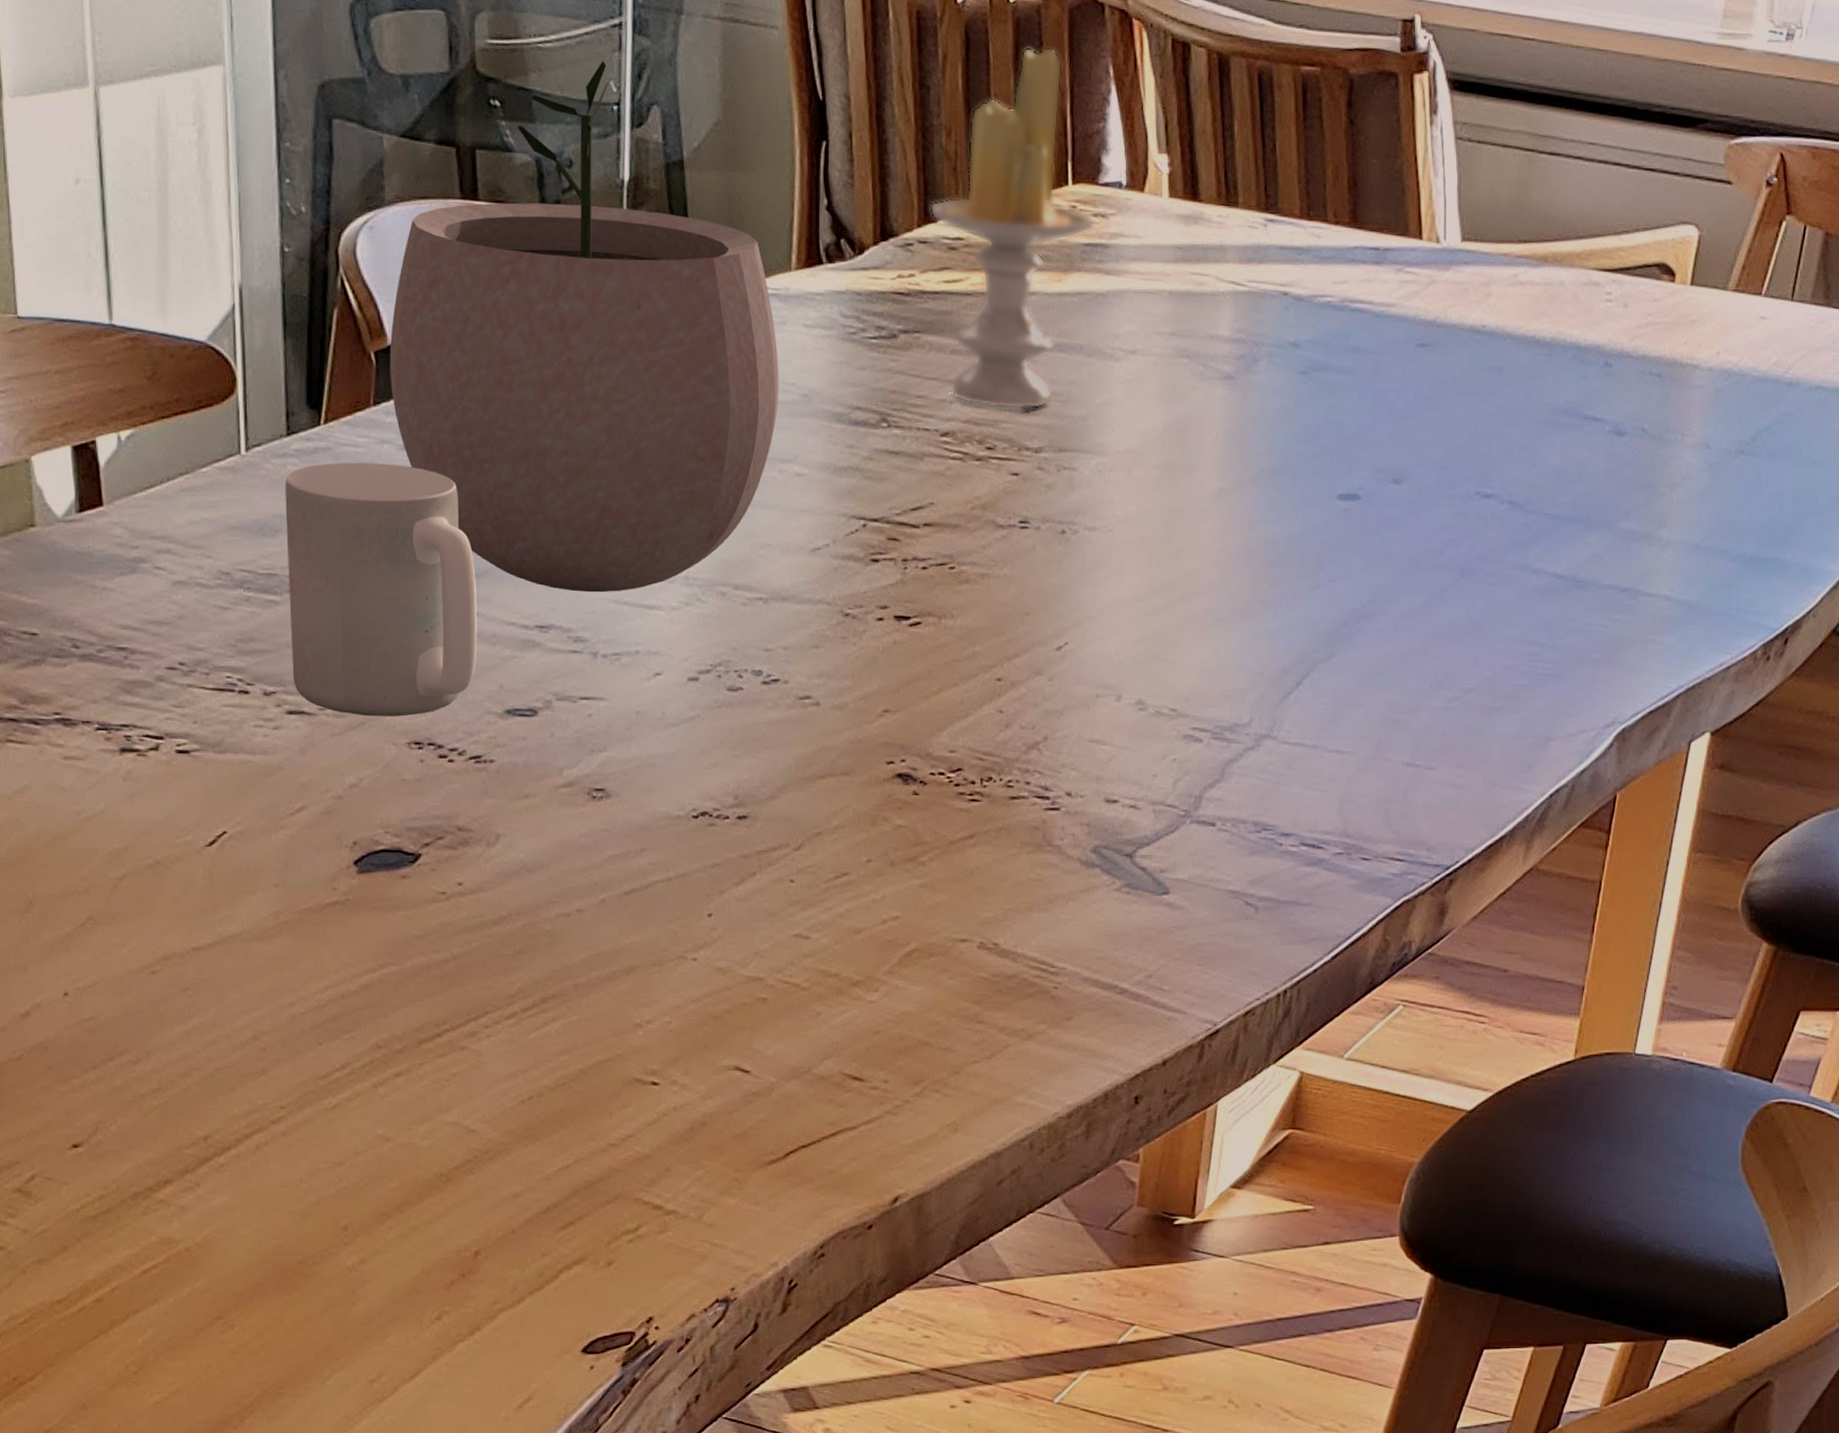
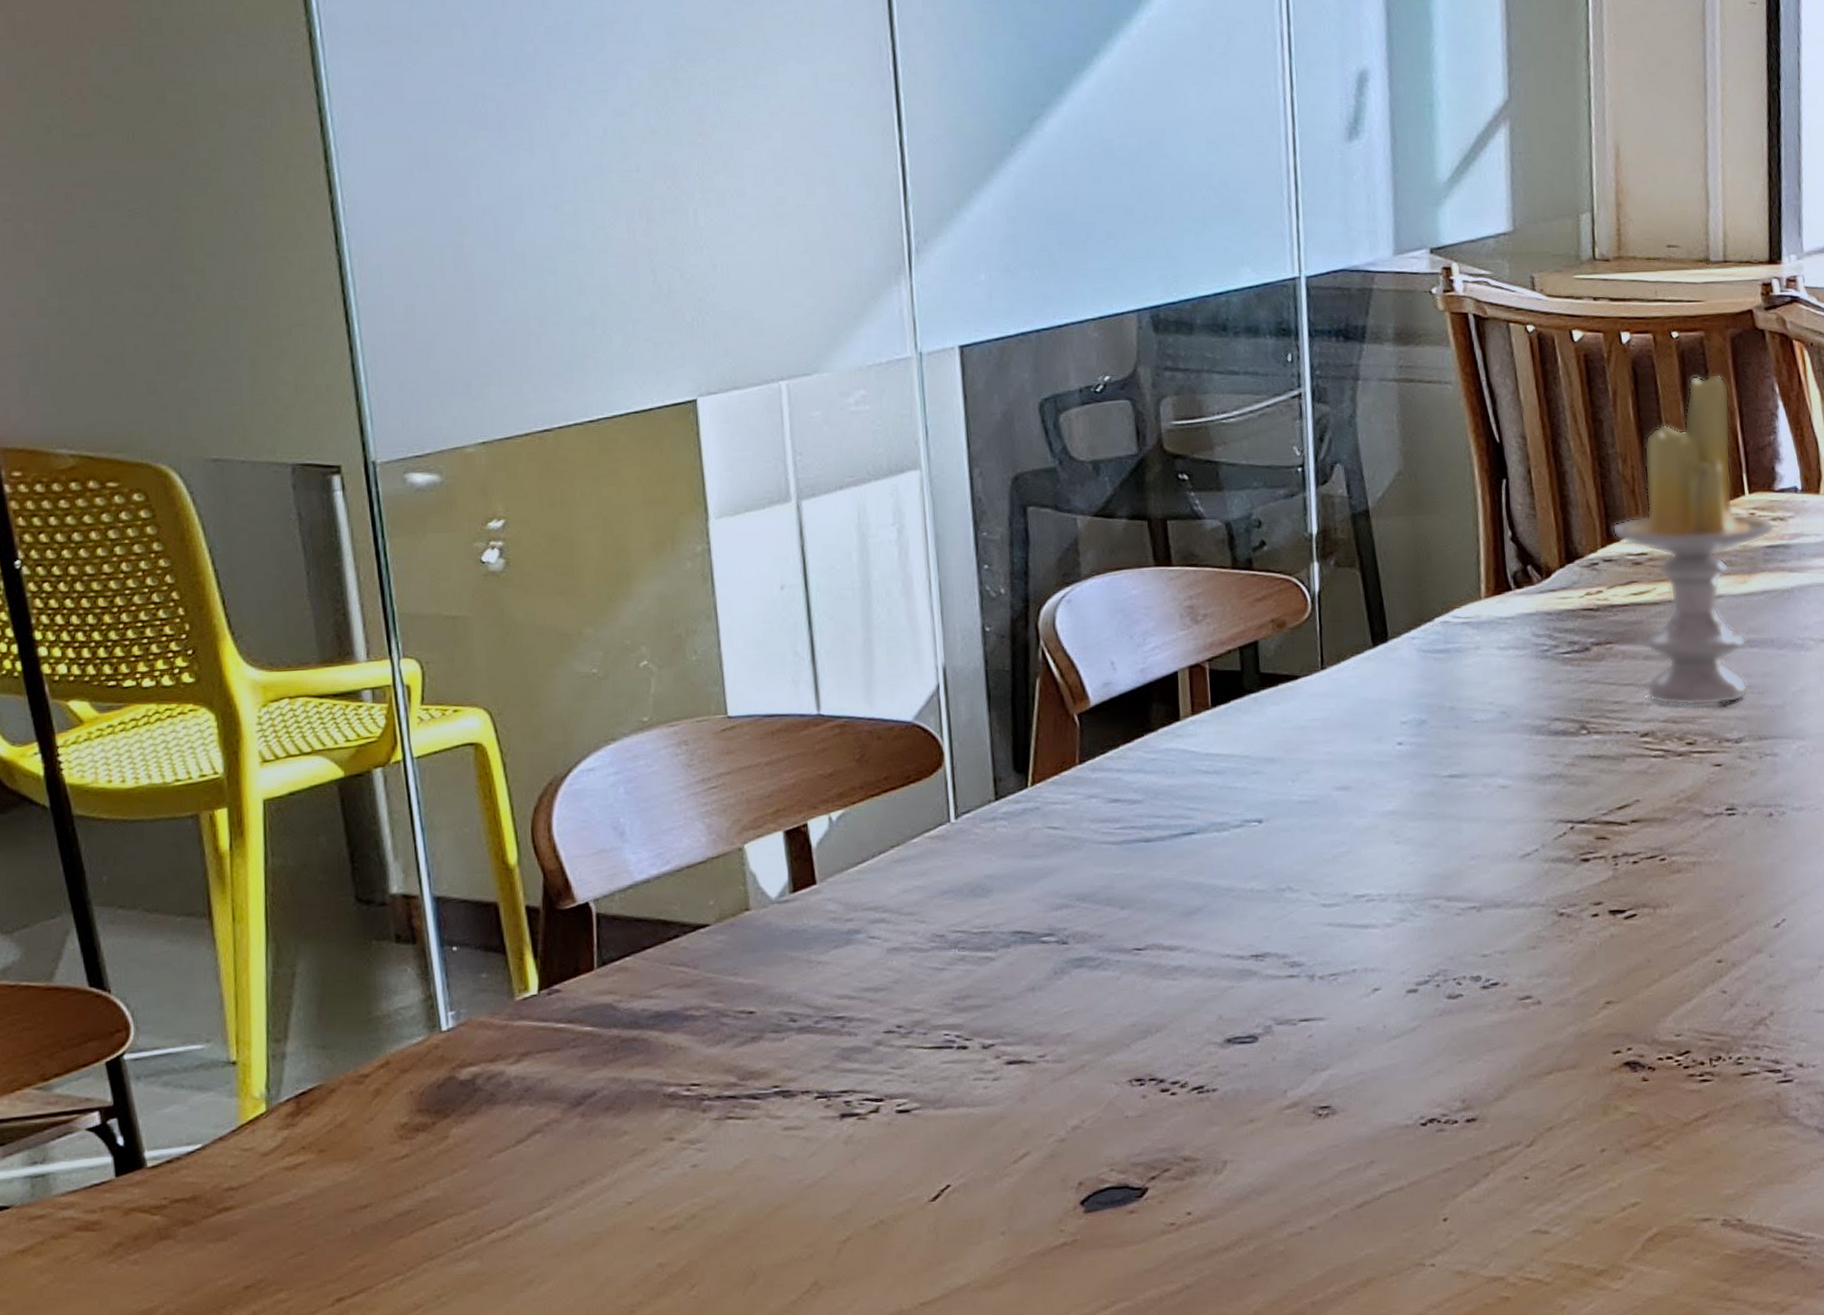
mug: present [285,462,477,717] -> none [995,816,1194,1059]
plant pot: present [389,60,779,593] -> none [1092,428,1478,919]

